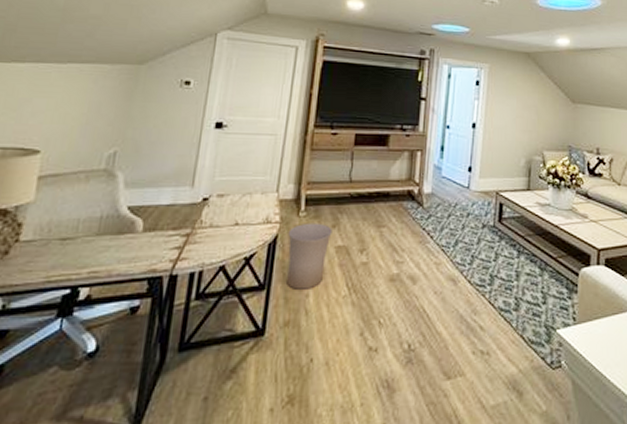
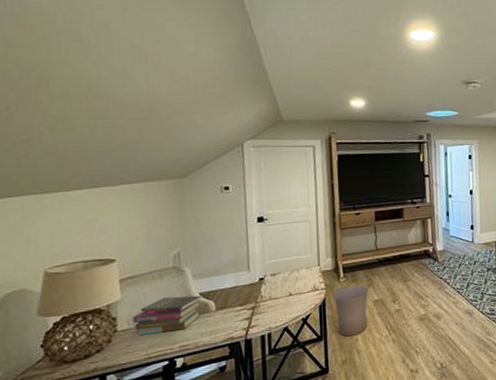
books: none [40,207,131,251] -> present [132,295,203,336]

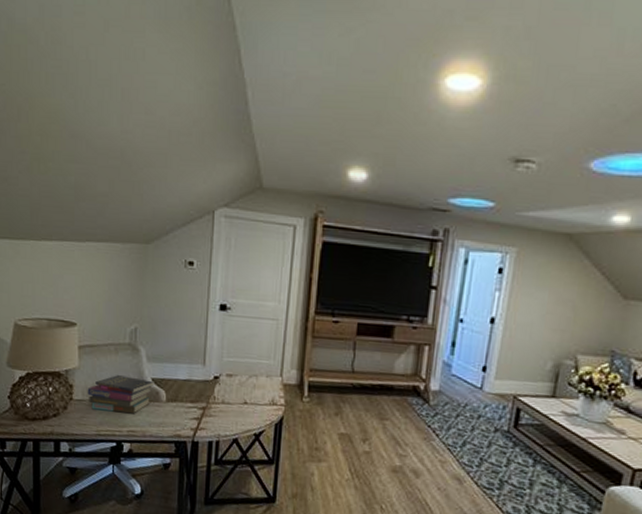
waste bin: present [333,285,369,337] -> none [293,408,335,469]

